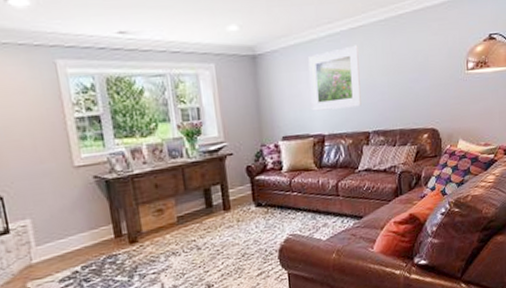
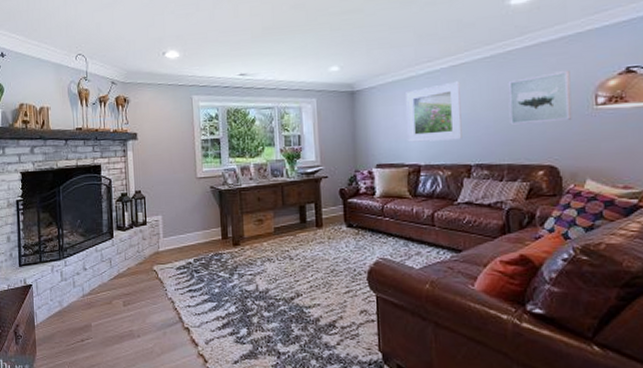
wall art: none [399,35,450,92] -> present [507,70,572,126]

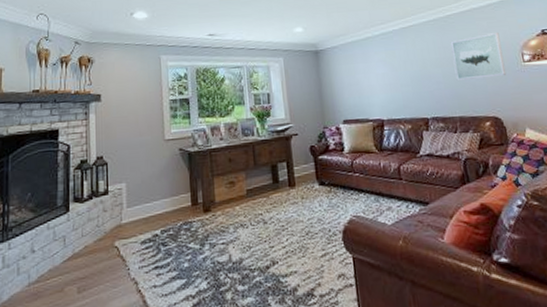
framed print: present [406,81,462,143] -> none [364,41,418,98]

